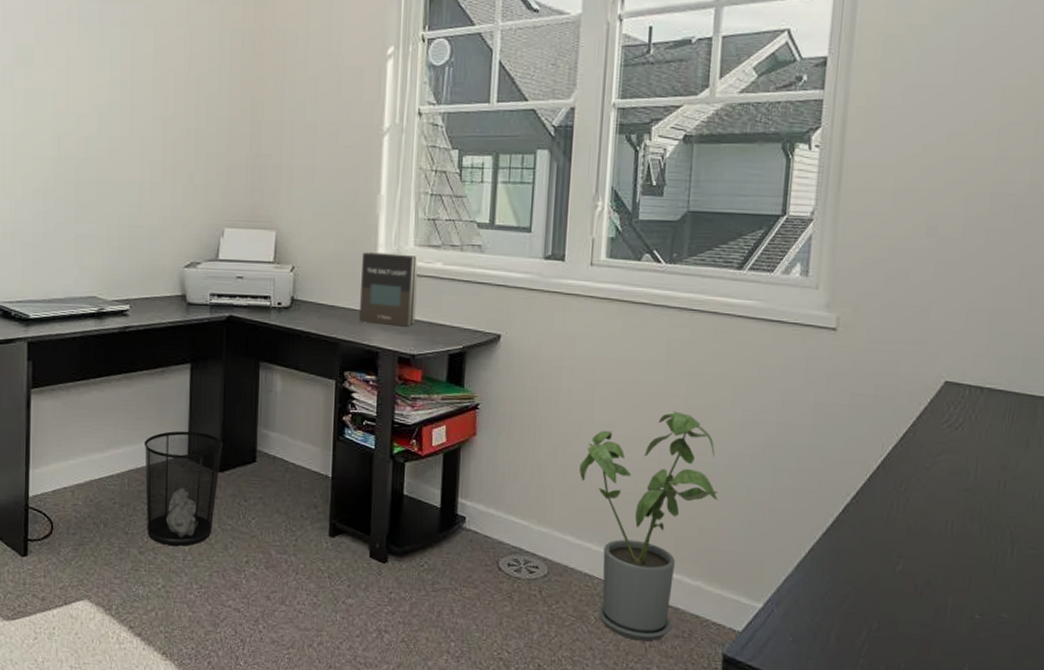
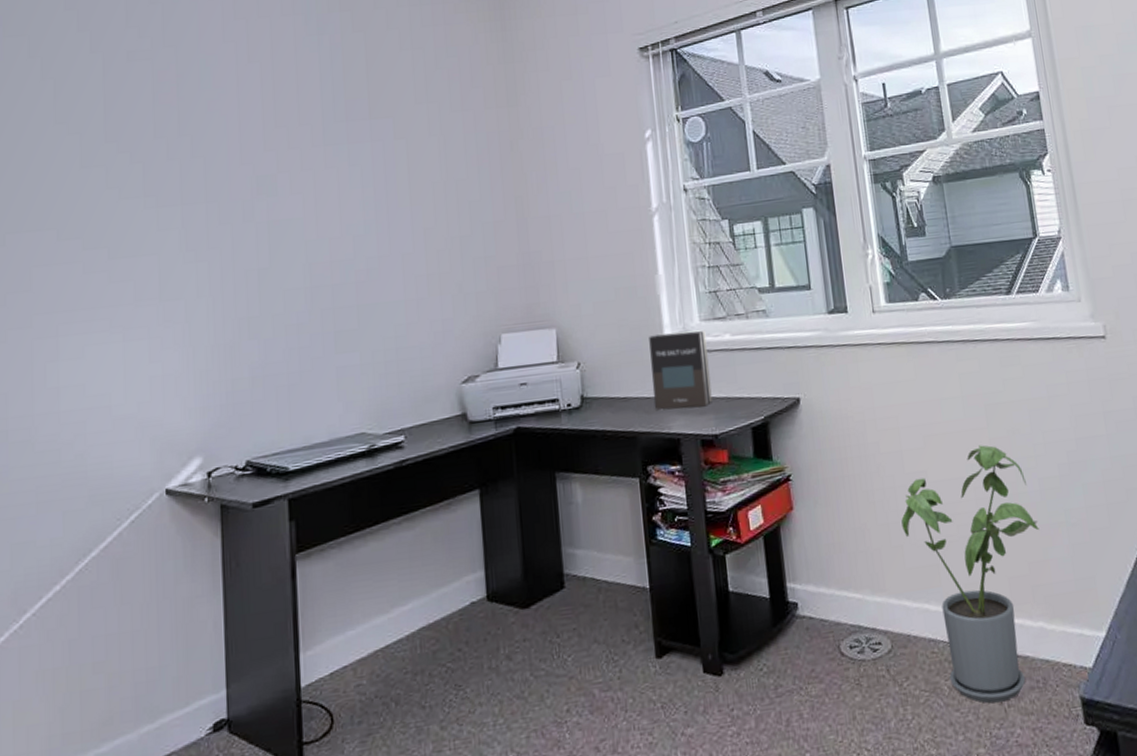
waste bin: present [143,430,223,546] -> none [434,566,525,712]

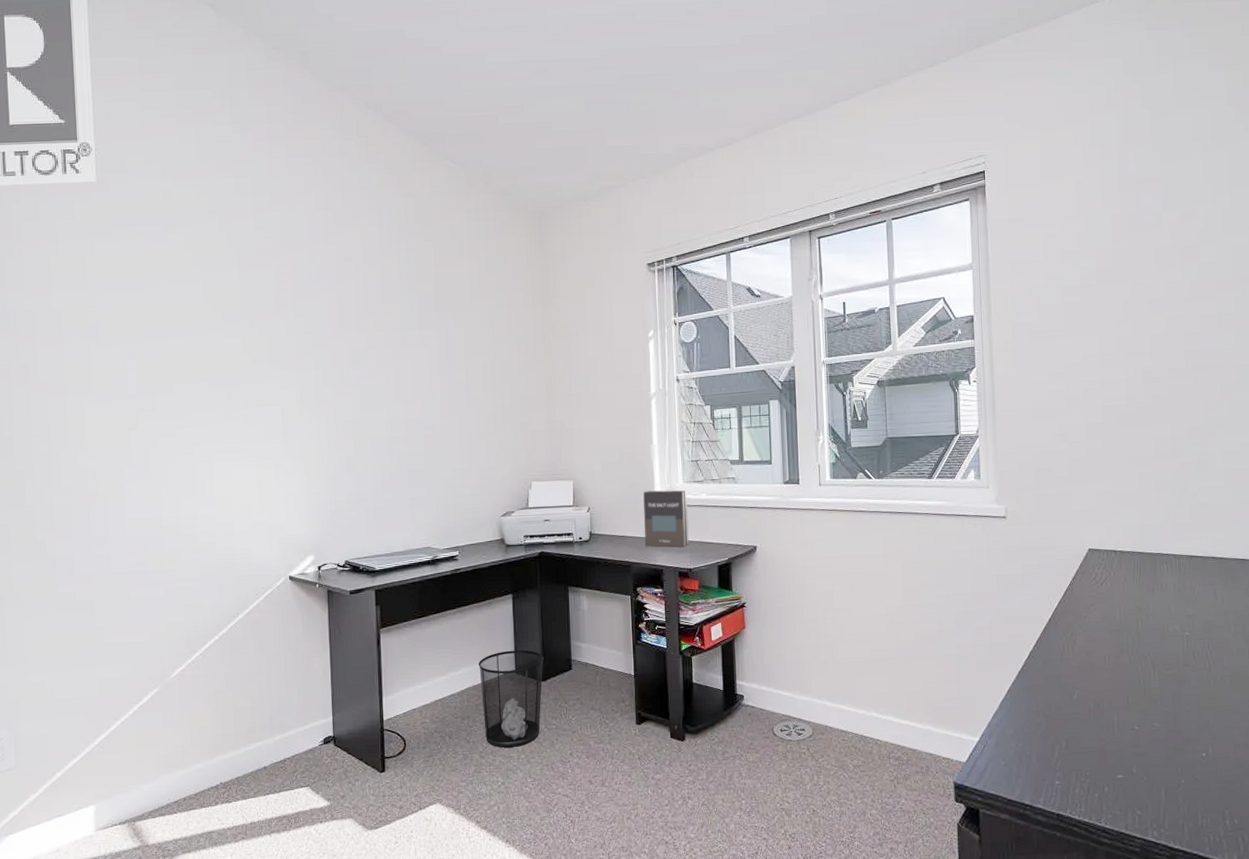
waste bin: none [434,566,525,712] -> present [478,650,544,748]
house plant: present [901,445,1040,704] -> none [828,592,936,780]

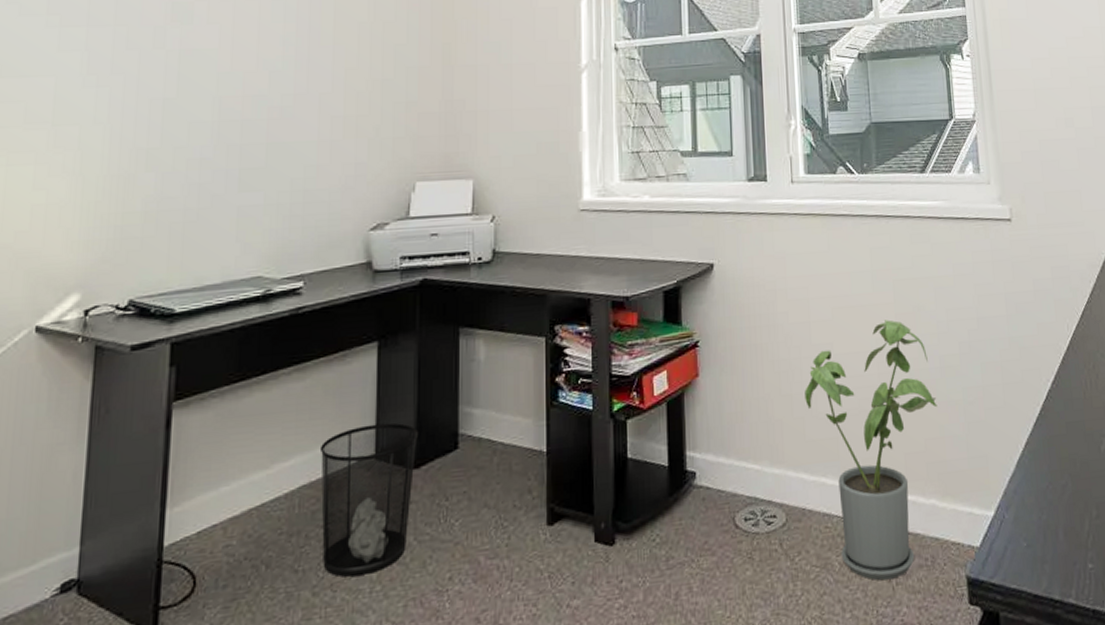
books: present [643,489,689,548] -> none [566,190,626,269]
house plant: none [828,592,936,780] -> present [805,319,938,581]

